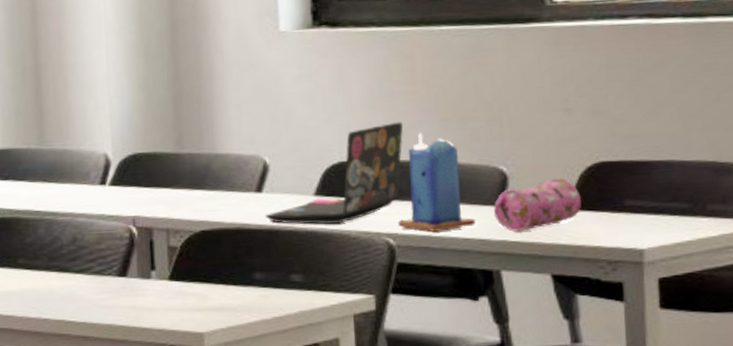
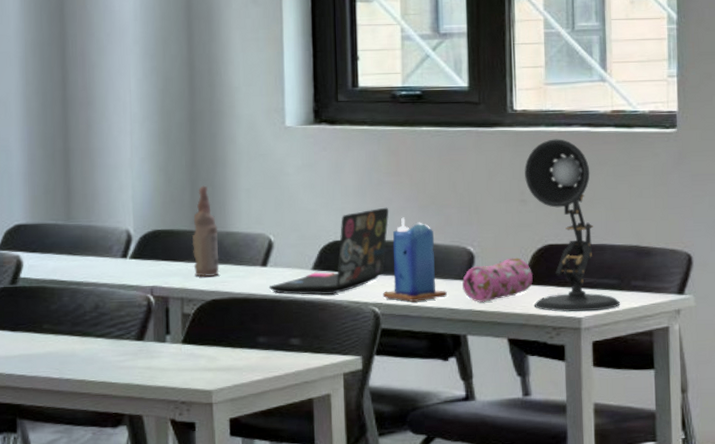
bottle: none [177,102,209,206] -> present [192,185,220,277]
desk lamp: none [568,34,693,243] -> present [525,139,620,312]

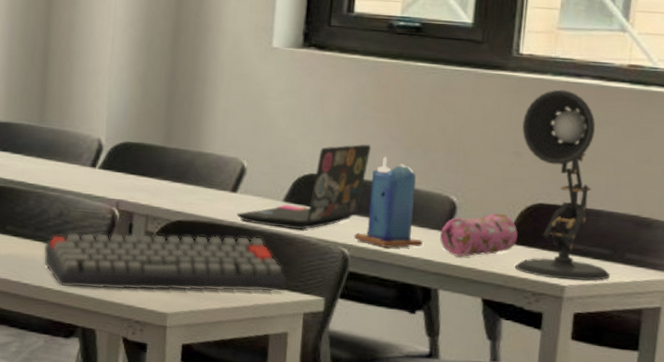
keyboard: none [82,306,324,378] -> present [43,232,287,292]
bottle: present [192,185,220,277] -> none [162,101,191,197]

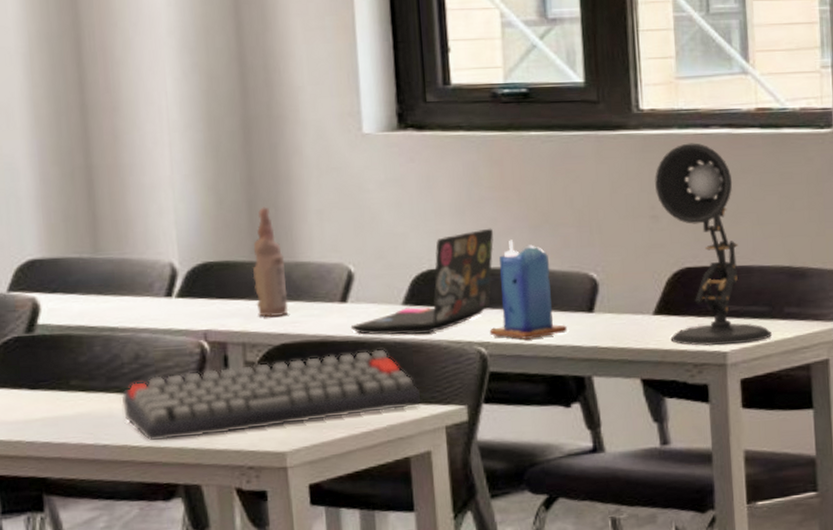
bottle: none [162,101,191,197] -> present [252,207,289,318]
pencil case: present [440,213,518,257] -> none [585,284,669,339]

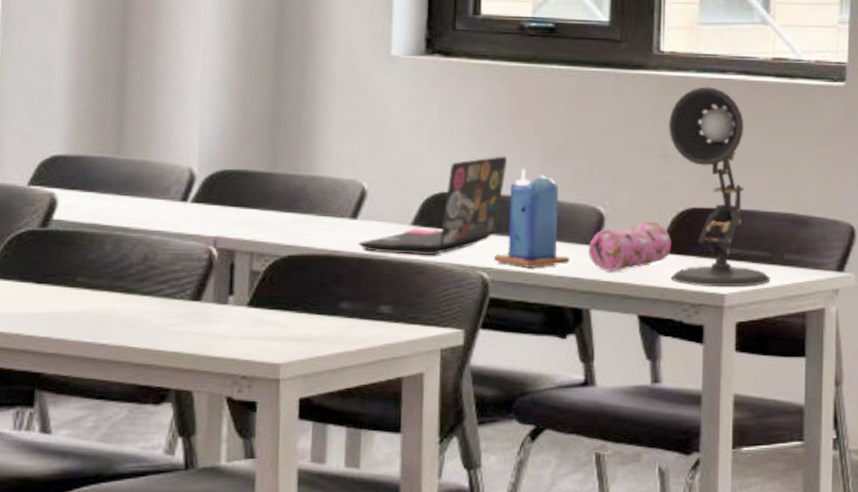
keyboard: present [121,349,422,442] -> none [124,267,420,344]
bottle: present [252,207,289,318] -> none [268,120,302,229]
pencil case: none [585,284,669,339] -> present [589,221,671,273]

